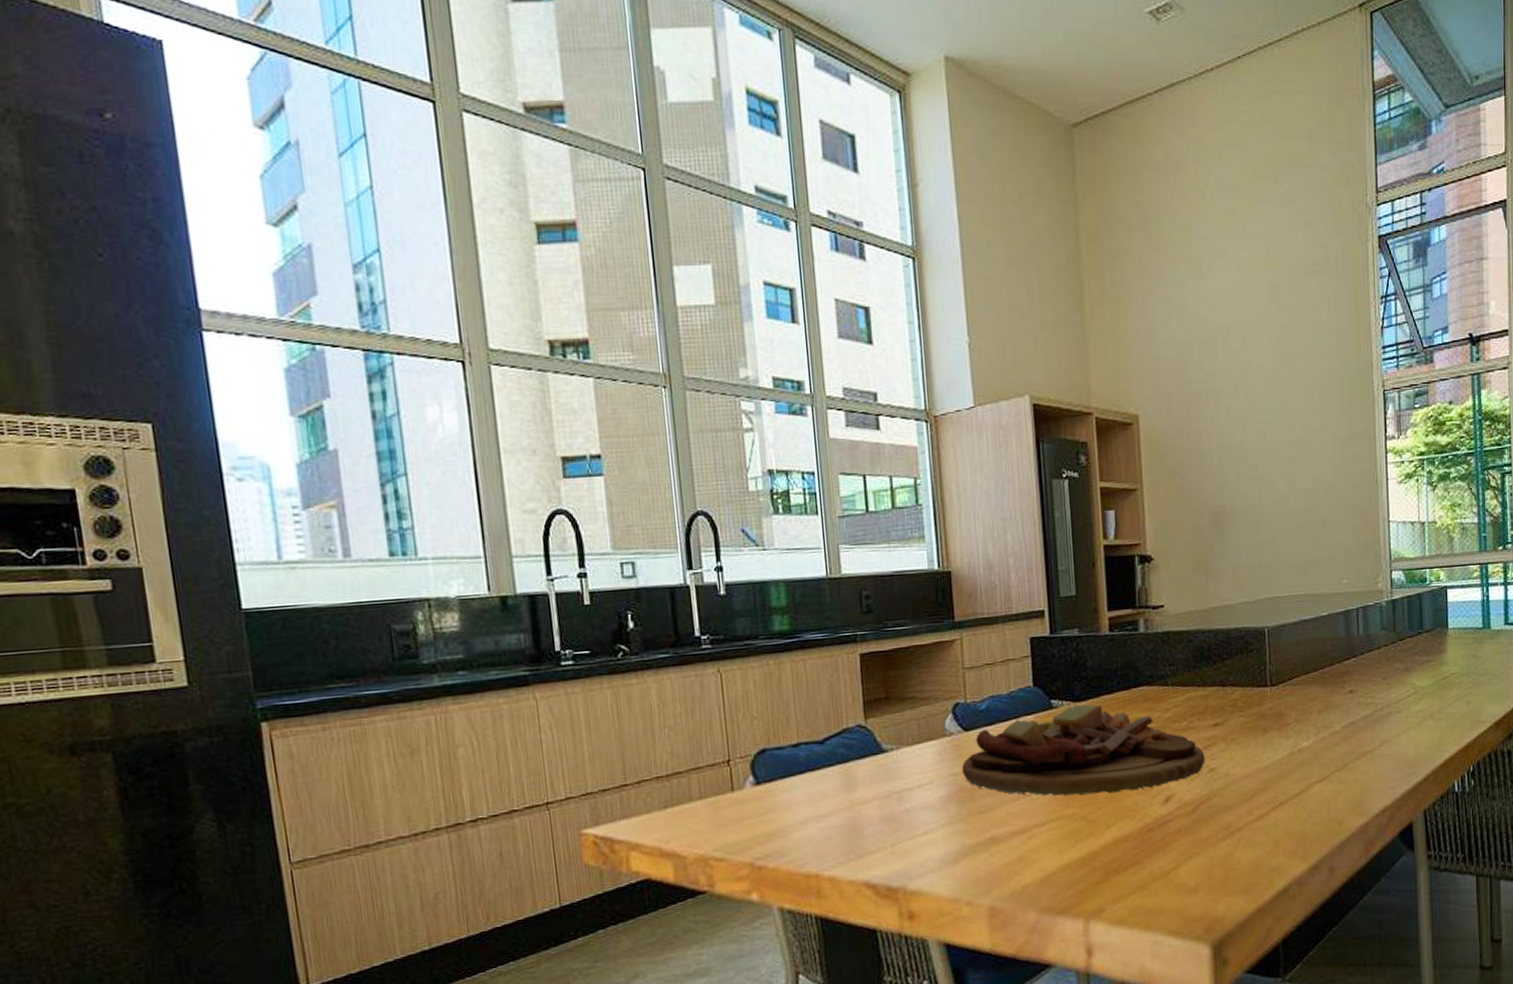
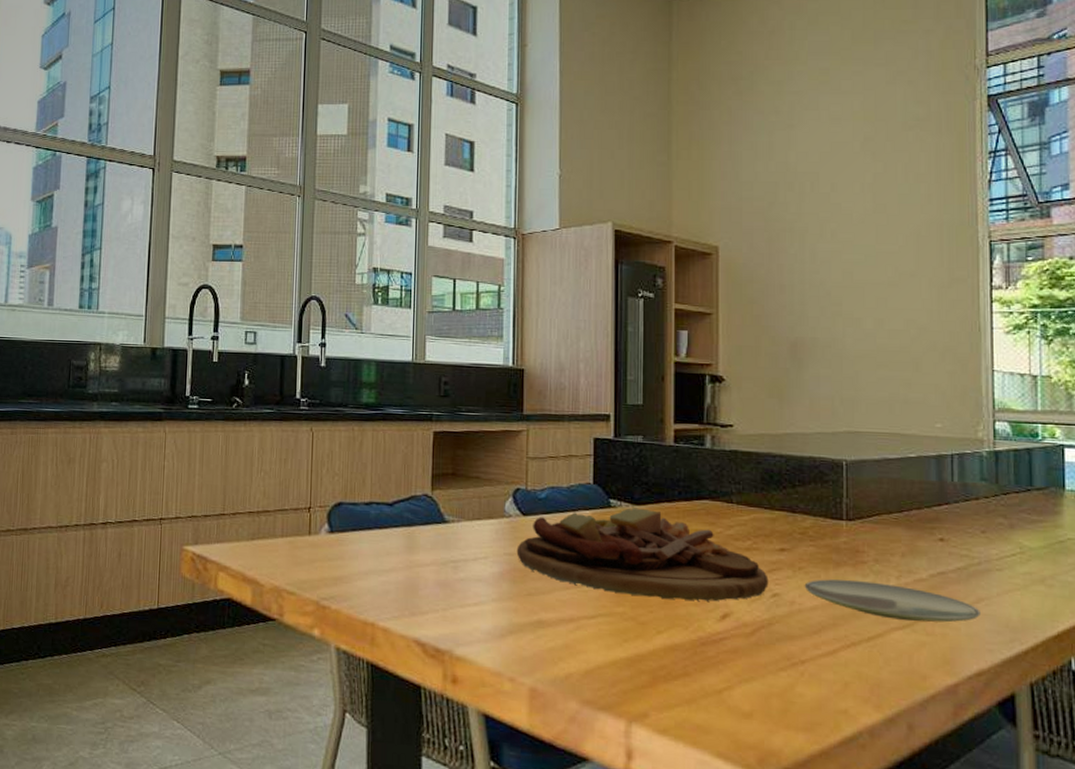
plate: none [1236,741,1384,774] -> present [804,579,980,623]

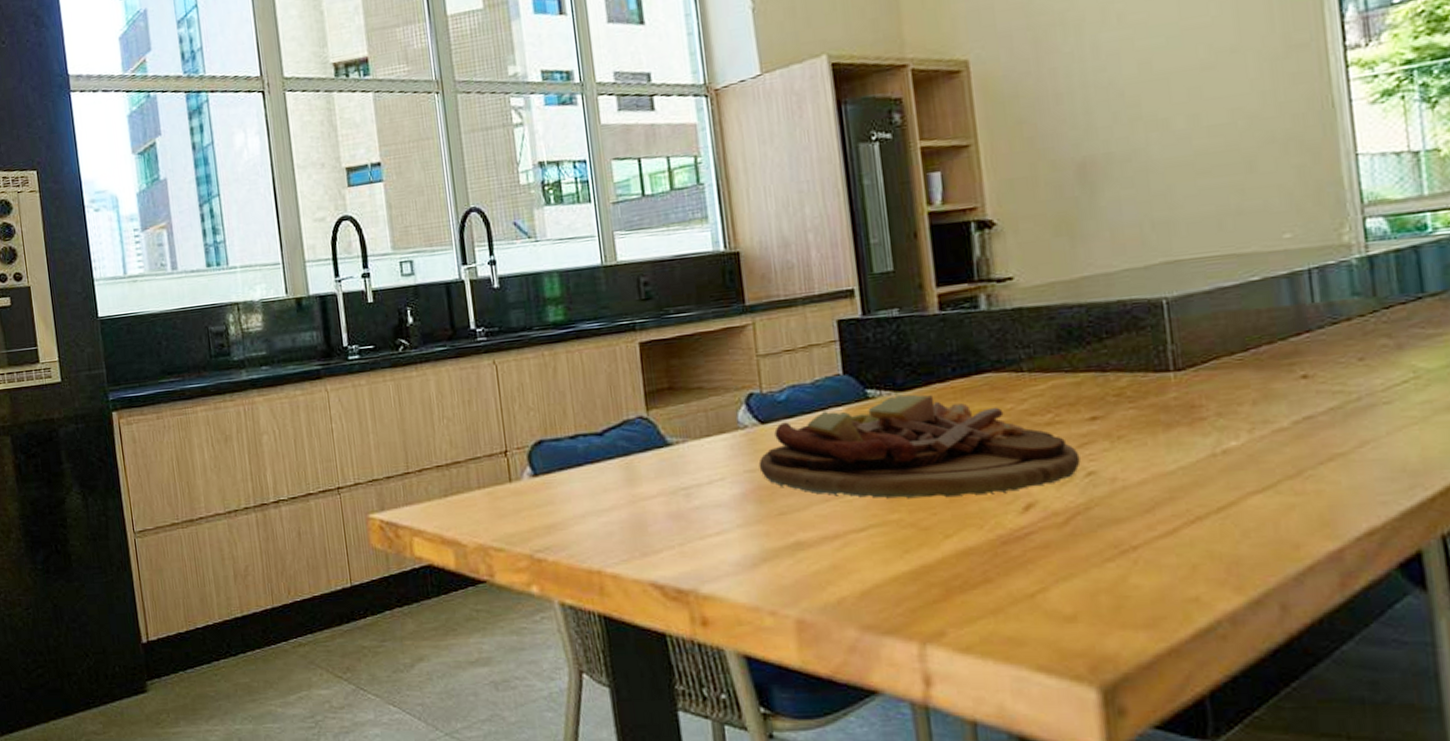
plate: present [804,579,980,623] -> none [1127,440,1366,482]

